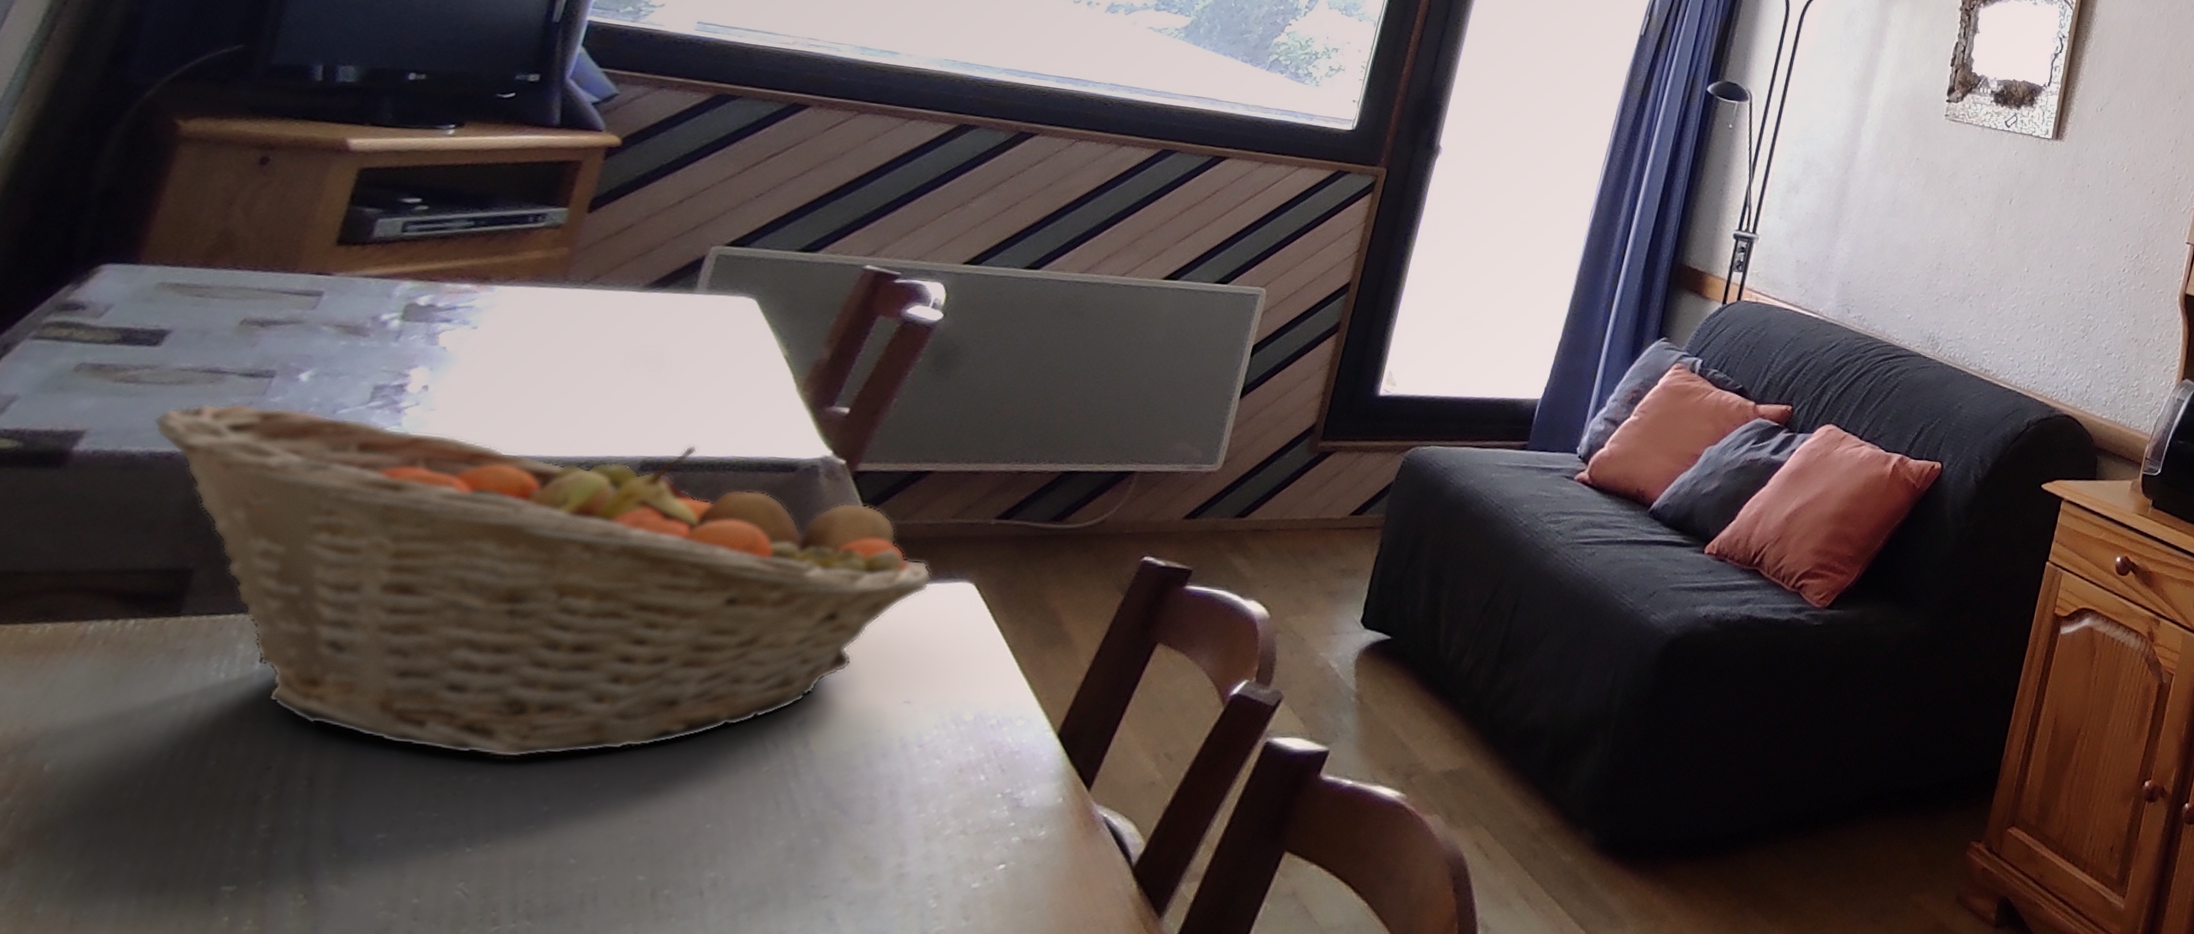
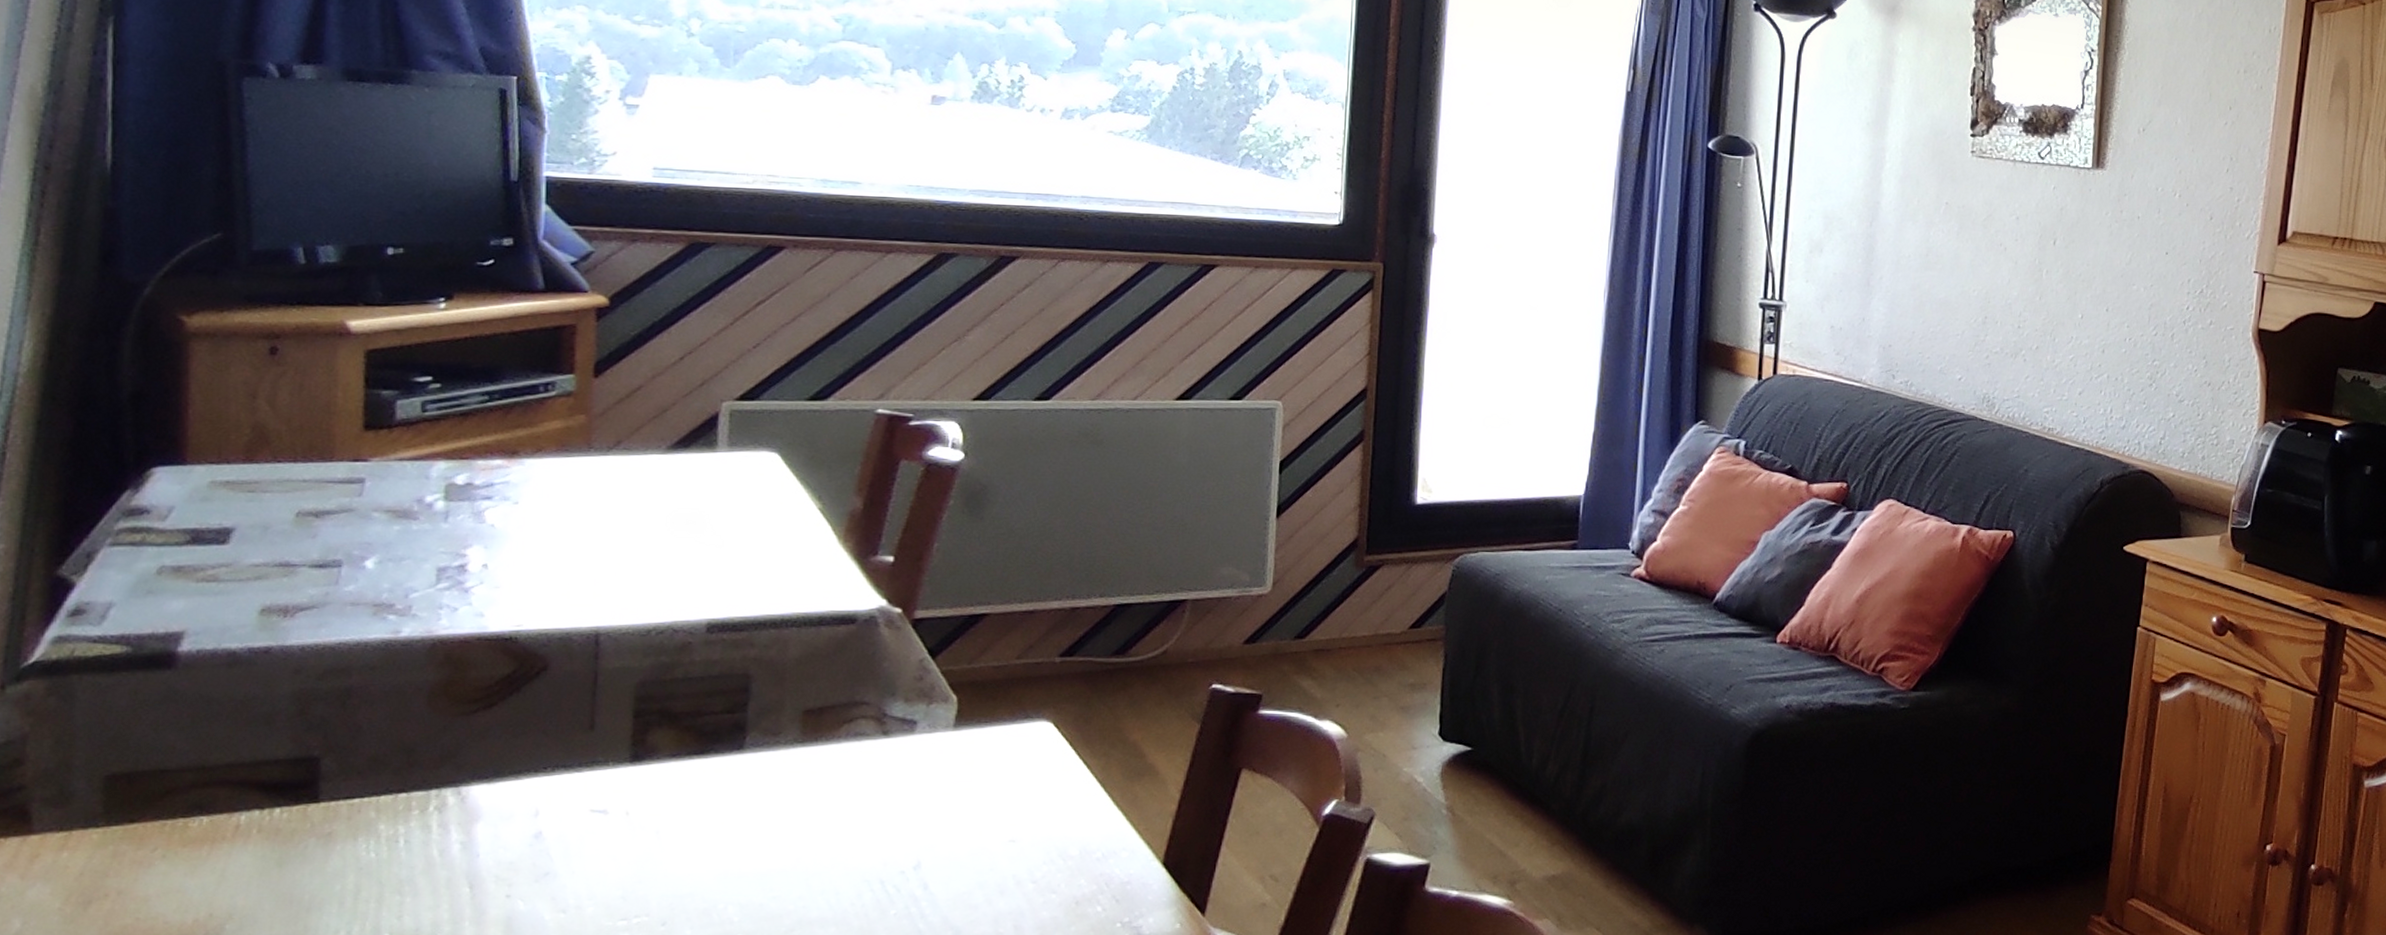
fruit basket: present [152,403,933,759] -> none [242,594,1011,916]

